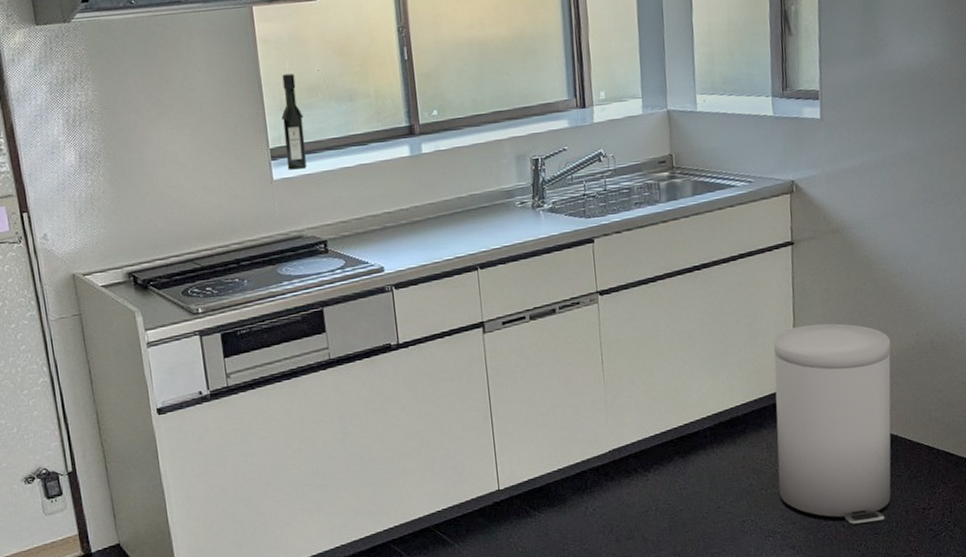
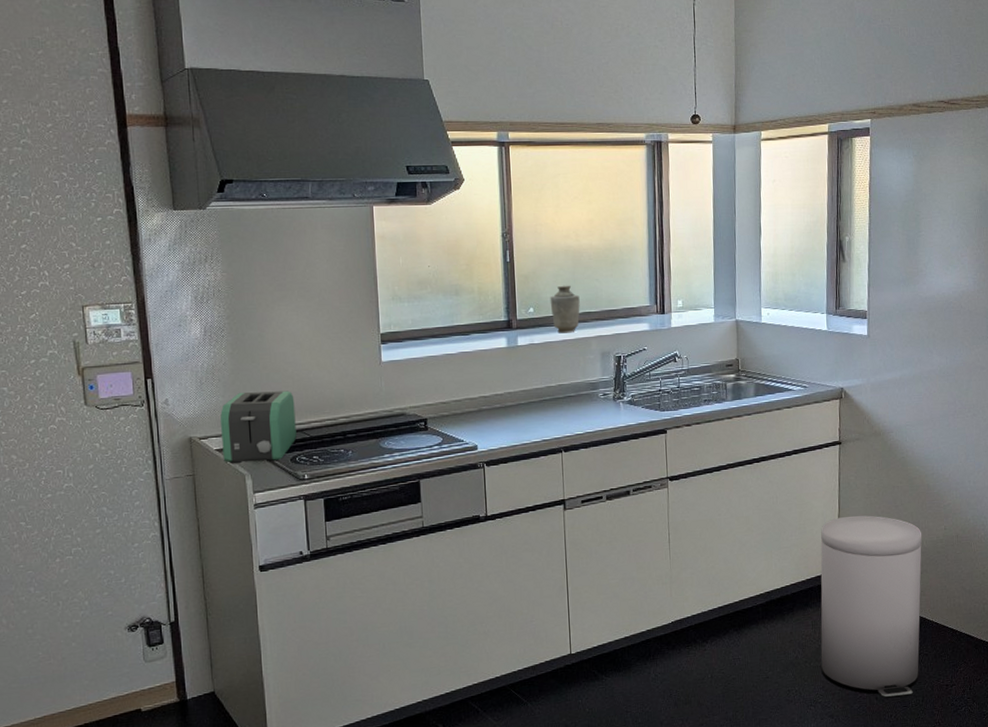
toaster: none [103,217,187,300] -> present [220,390,297,463]
bottle: present [281,73,307,170] -> none [393,267,413,354]
vase: none [455,81,490,137] -> present [550,285,580,333]

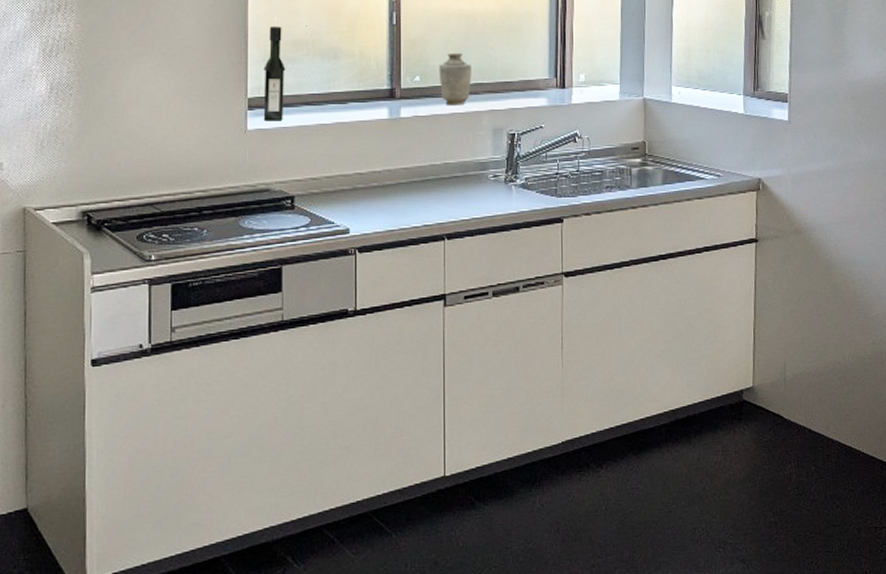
toaster: present [220,390,297,463] -> none [60,158,146,239]
bottle: none [393,267,413,354] -> present [263,25,286,121]
pedal bin: present [820,515,922,699] -> none [731,324,848,542]

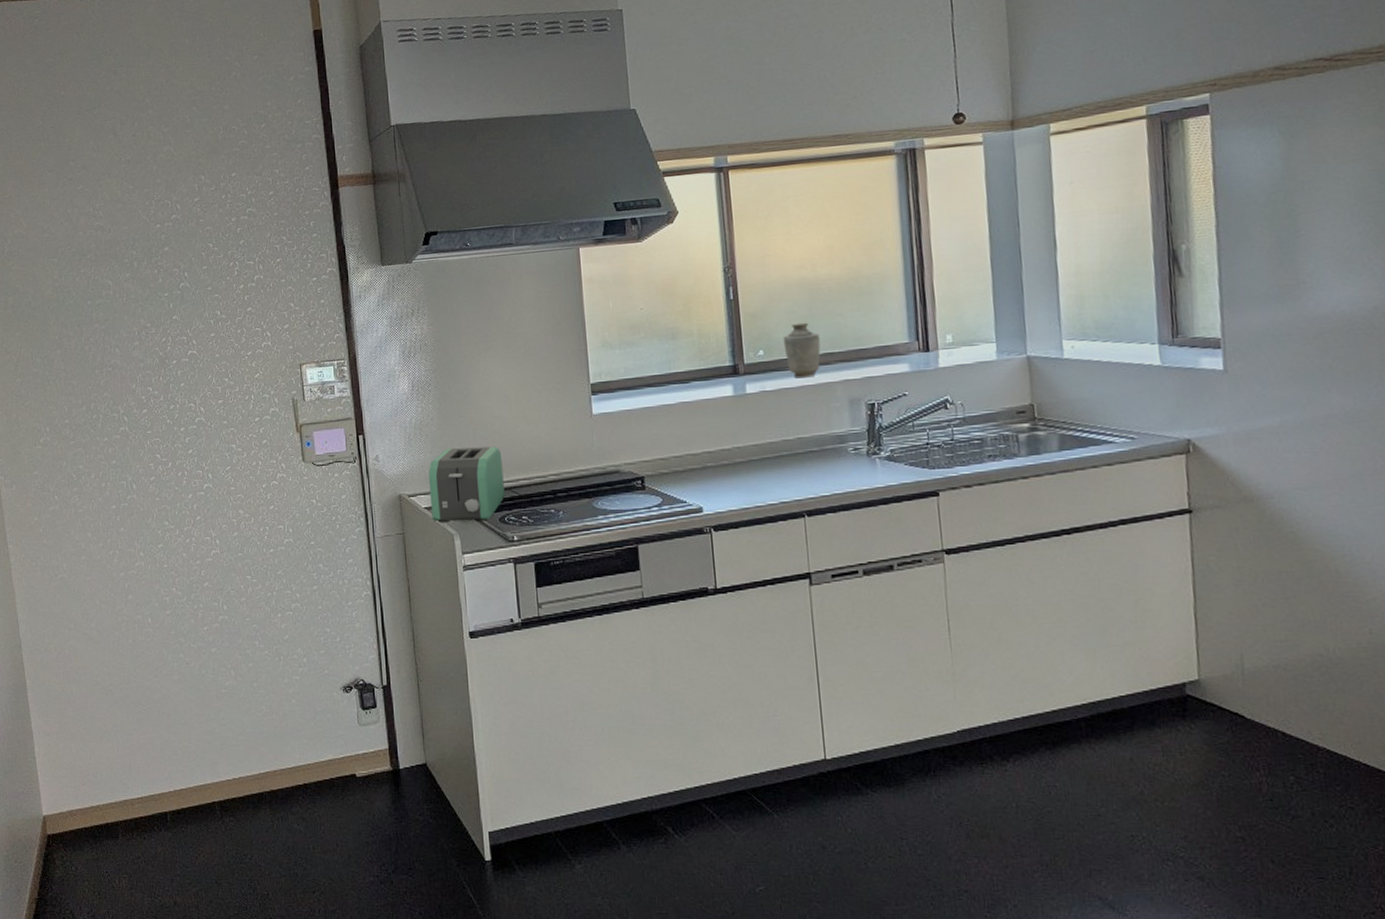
toaster: none [60,158,146,239] -> present [428,446,505,522]
bottle: present [263,25,286,121] -> none [603,311,627,405]

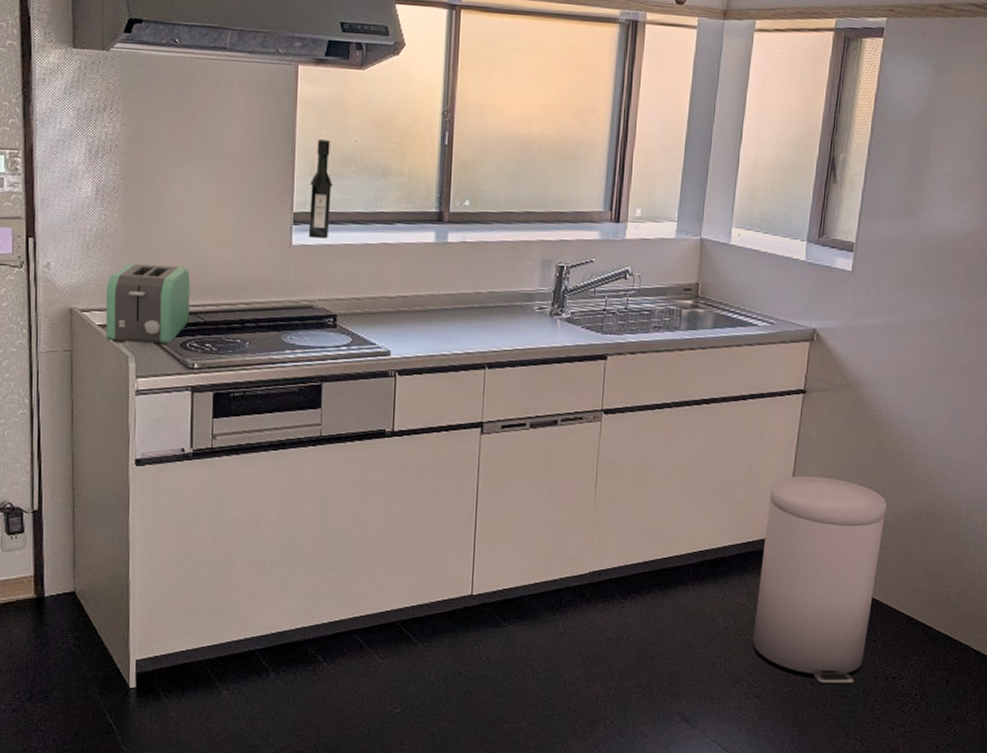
bottle: none [603,311,627,405] -> present [308,138,333,238]
vase: present [783,322,821,379] -> none [489,178,524,234]
pedal bin: none [1168,608,1342,865] -> present [751,475,887,686]

